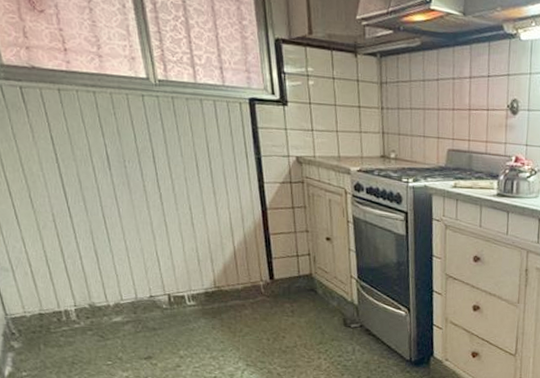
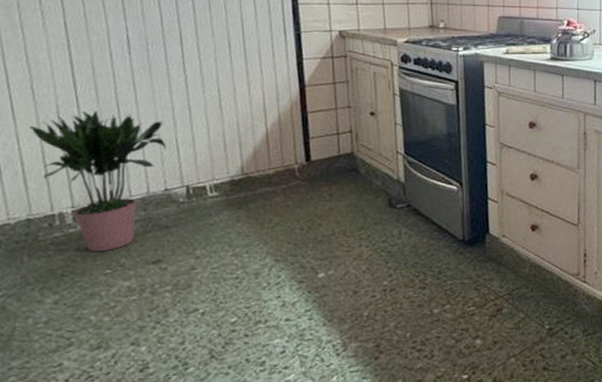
potted plant: none [32,221,148,346] -> present [29,110,166,252]

